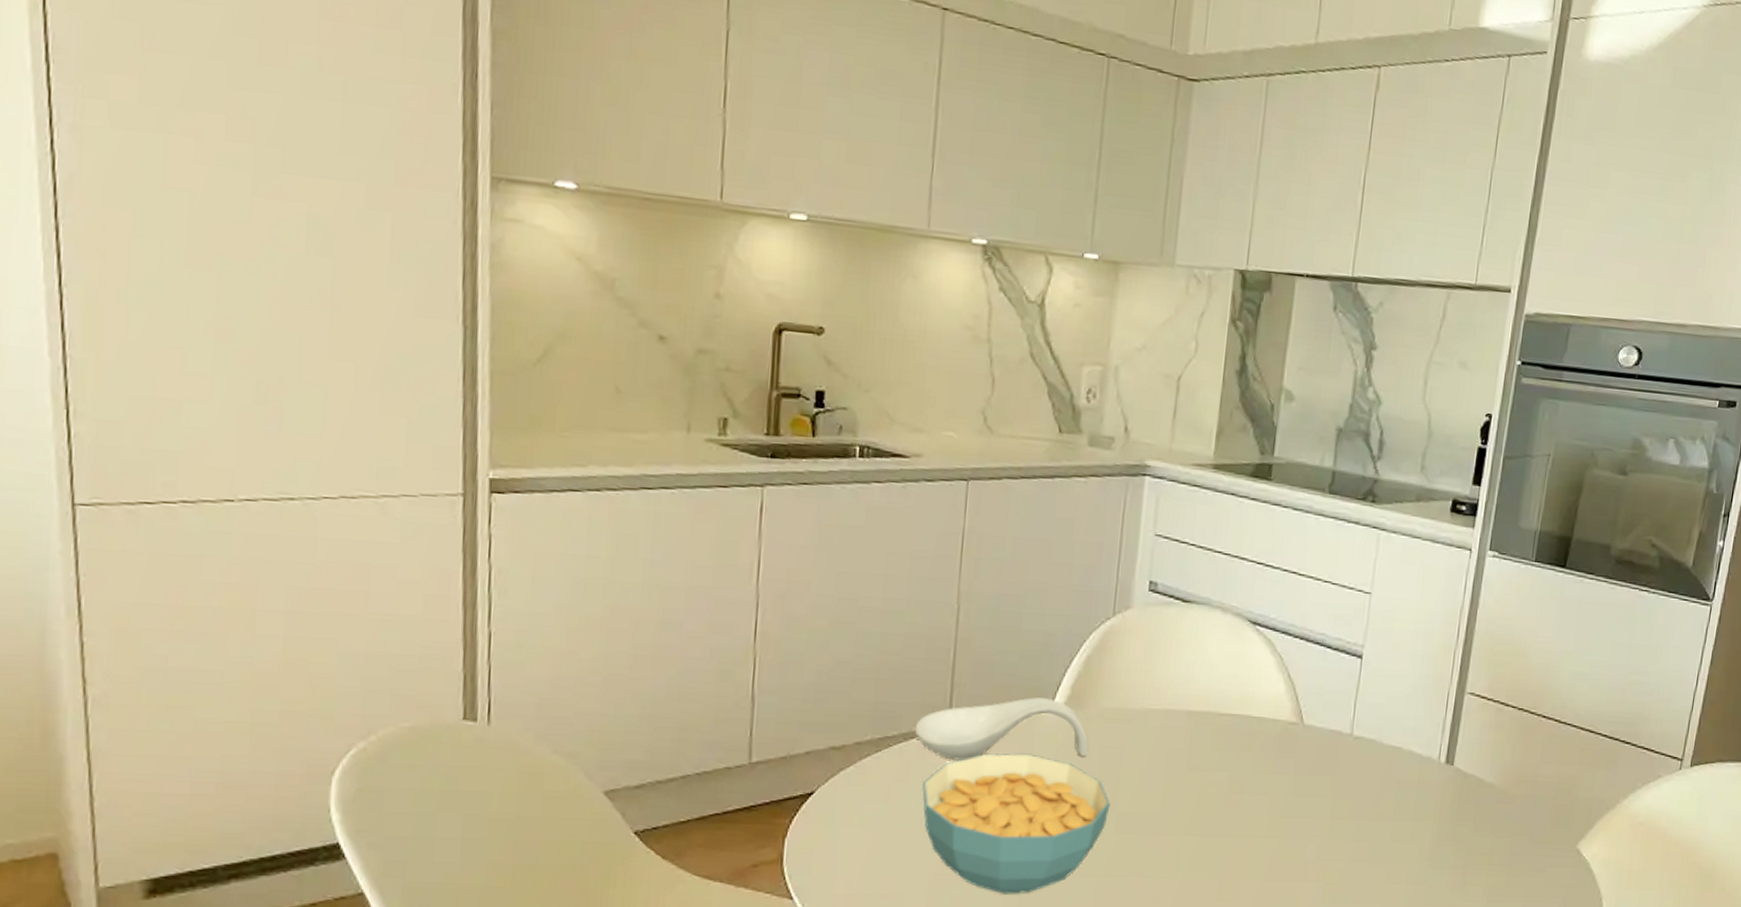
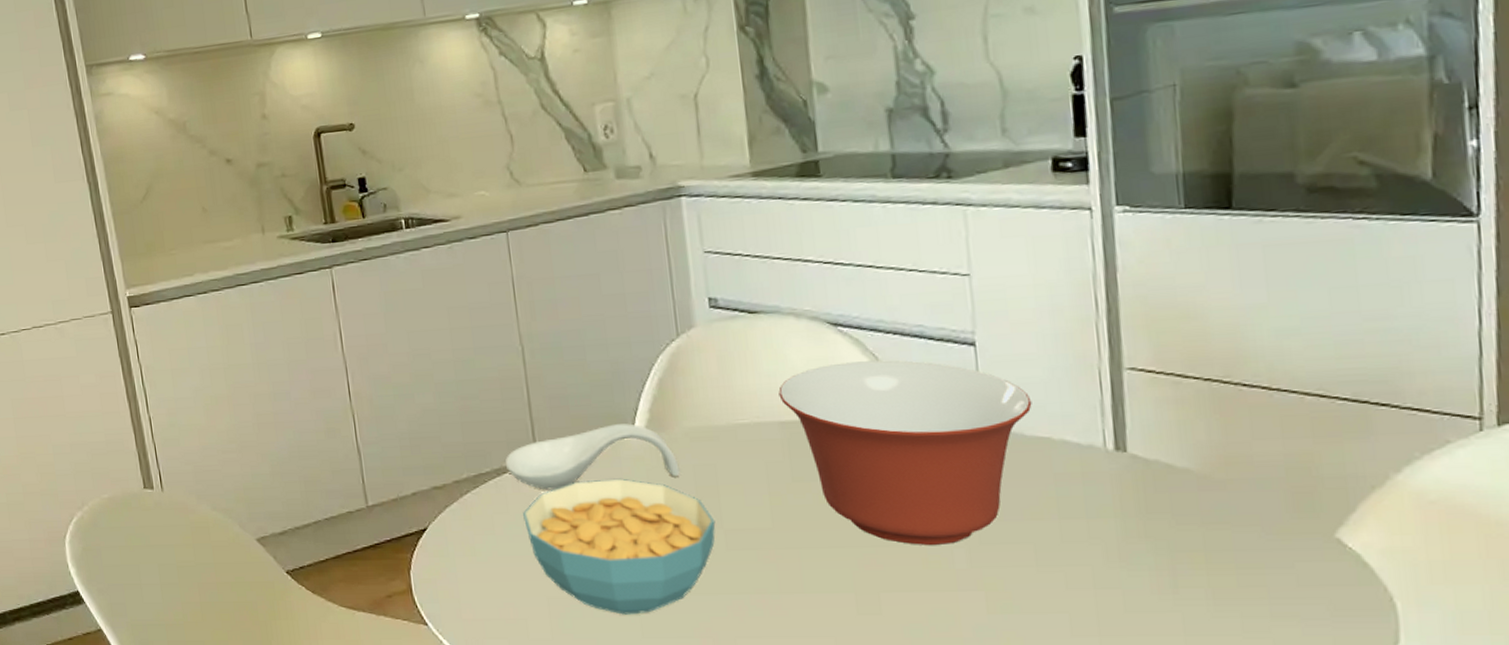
mixing bowl: none [1193,660,1394,838] -> present [778,360,1032,545]

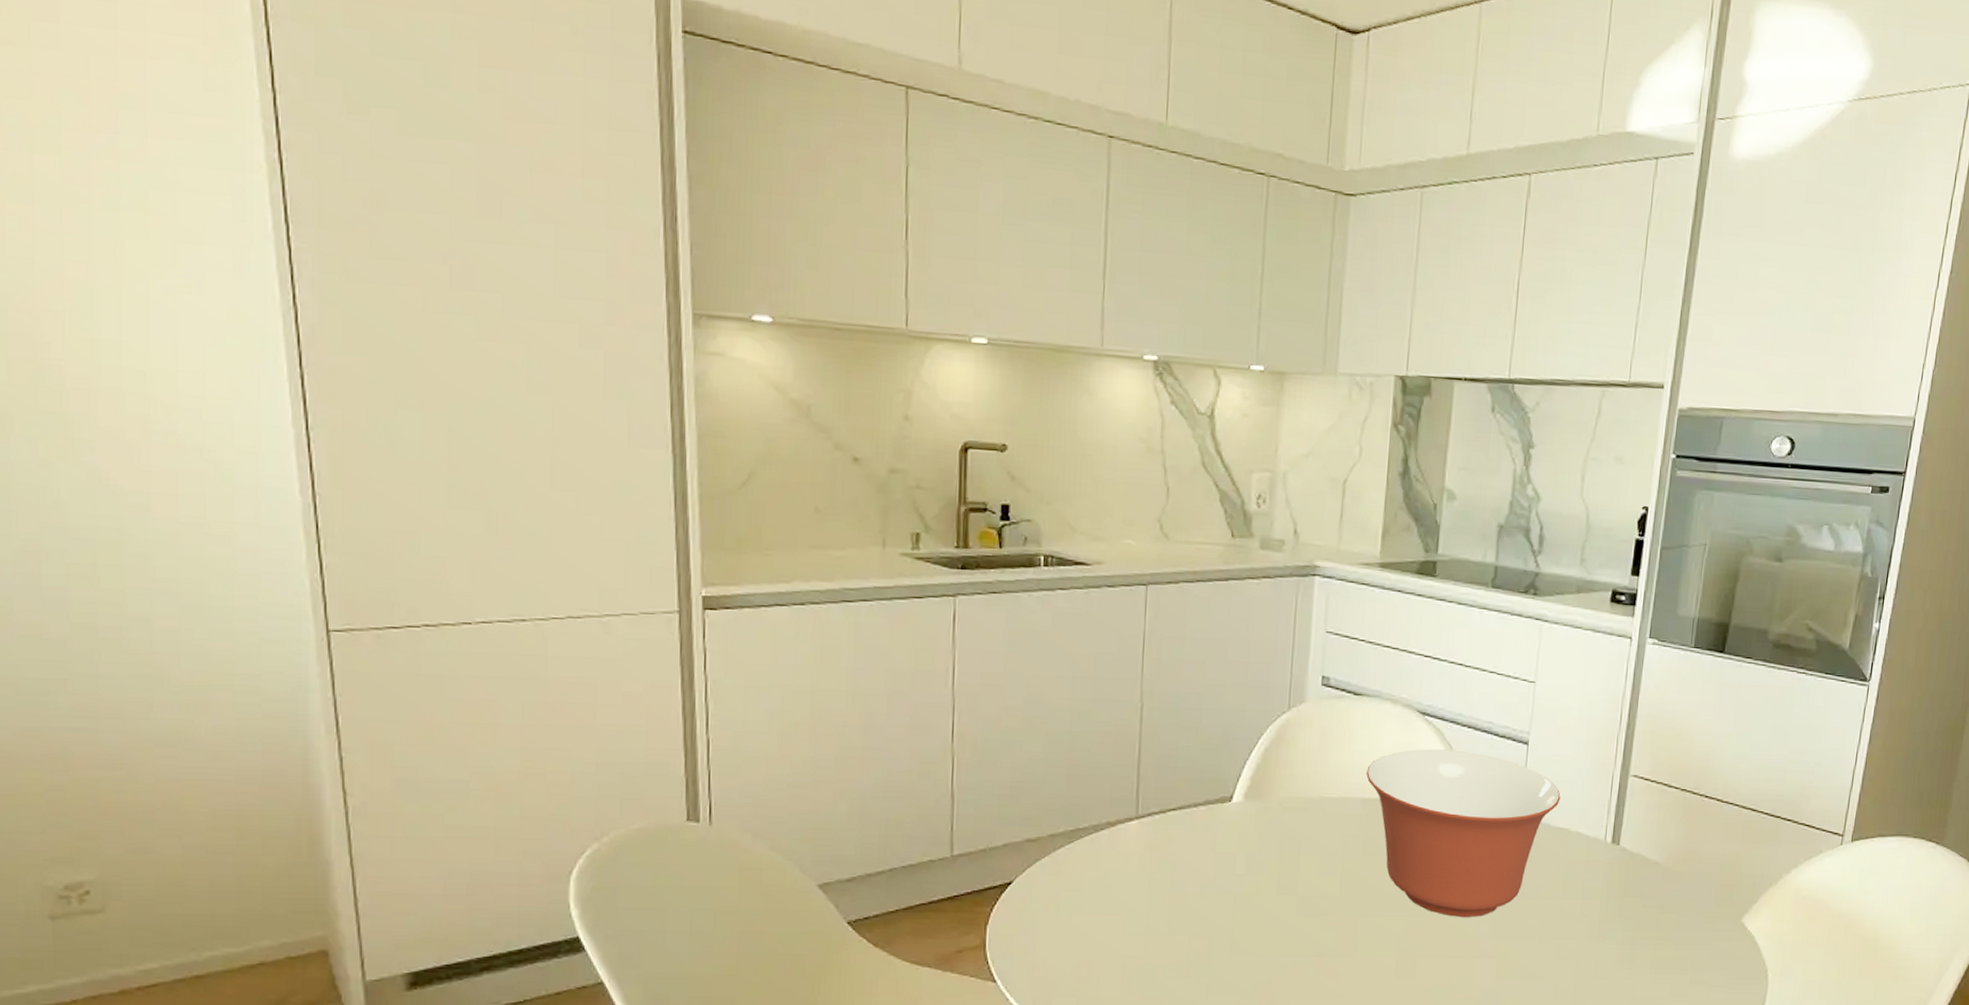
spoon rest: present [505,423,681,490] -> none [1104,789,1270,850]
cereal bowl: present [523,478,716,615] -> none [1113,841,1291,975]

